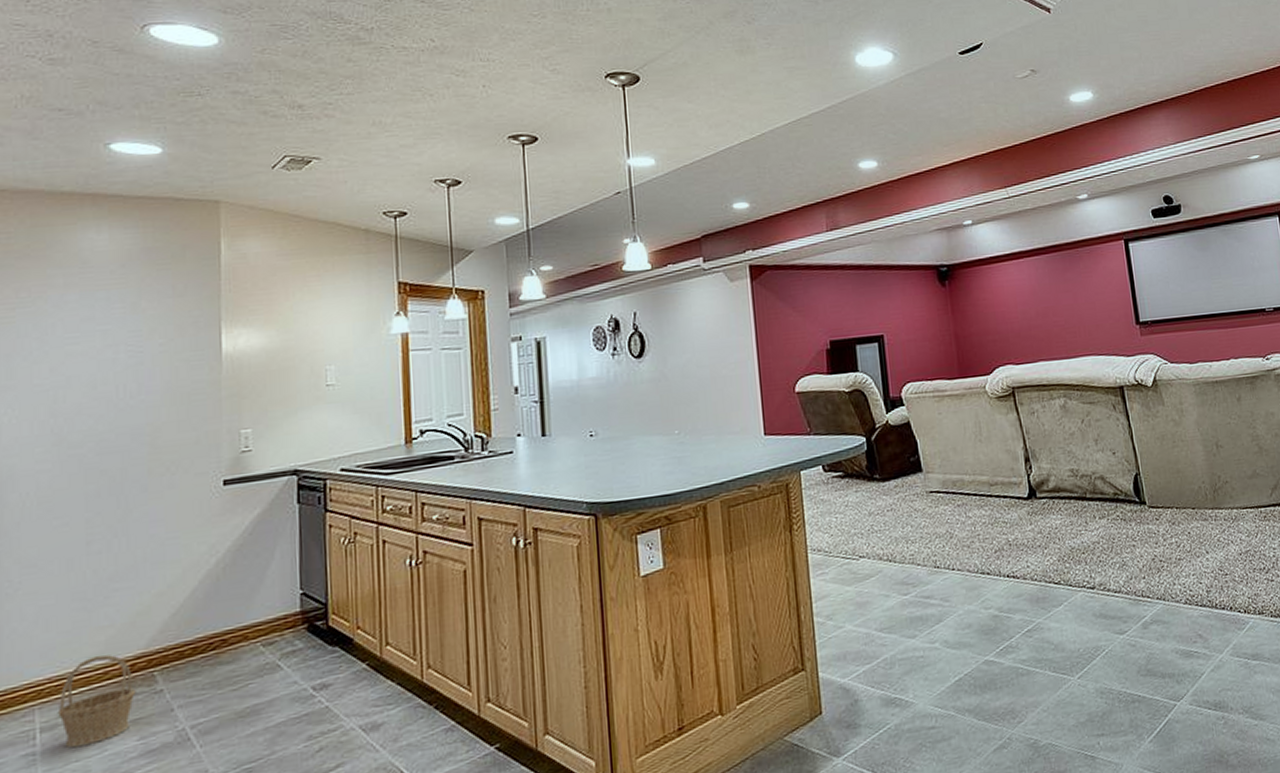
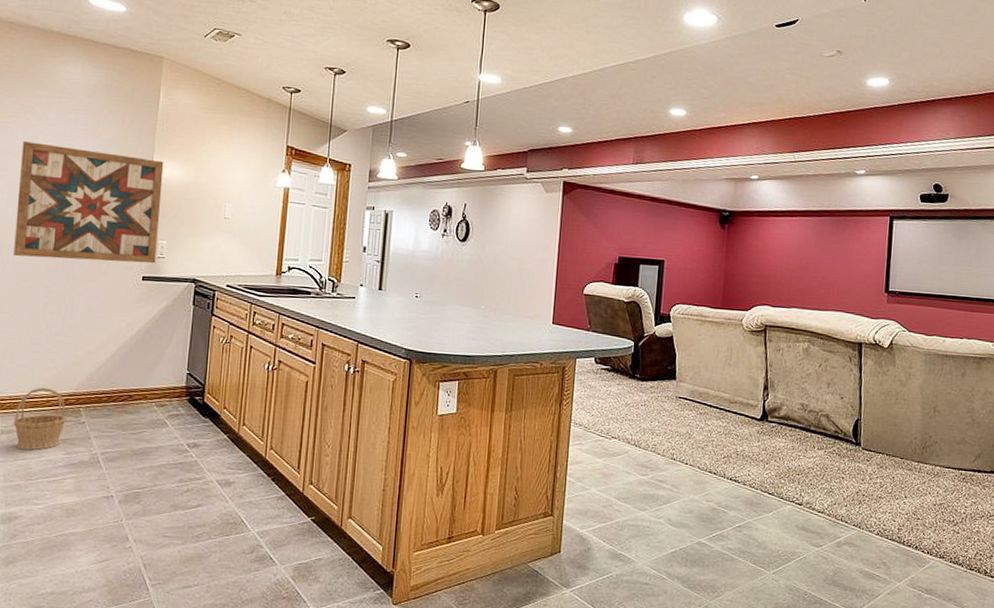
wall art: none [34,329,240,488] -> present [14,141,164,264]

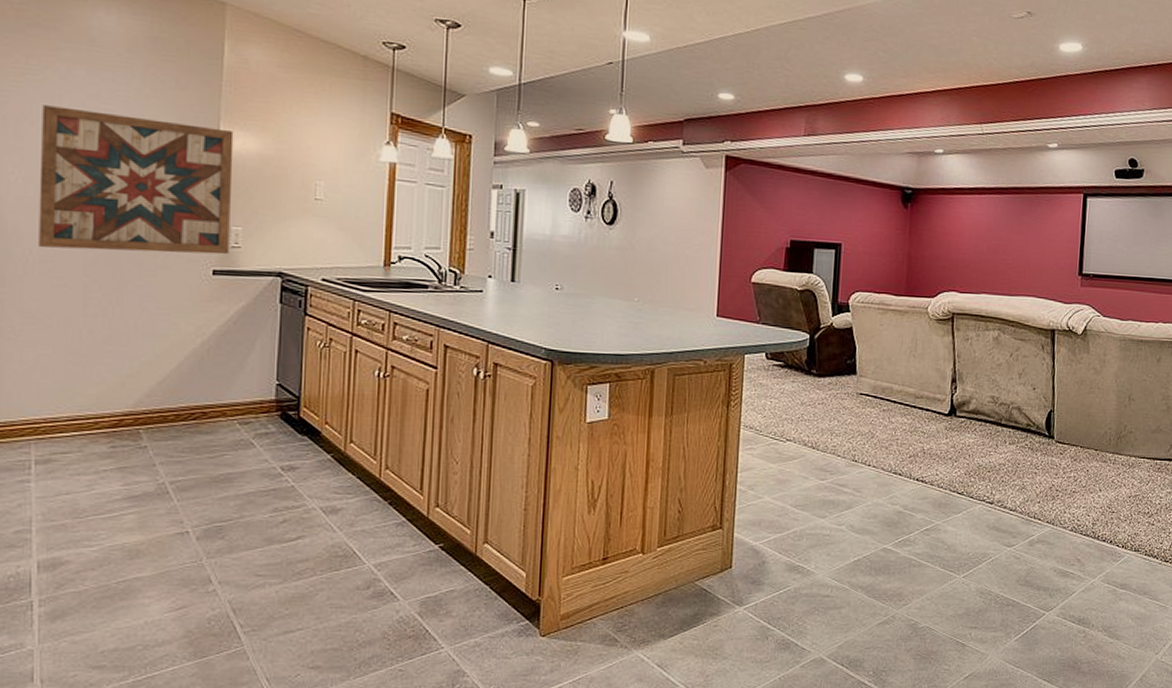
basket: present [13,387,67,450] -> none [51,406,123,483]

